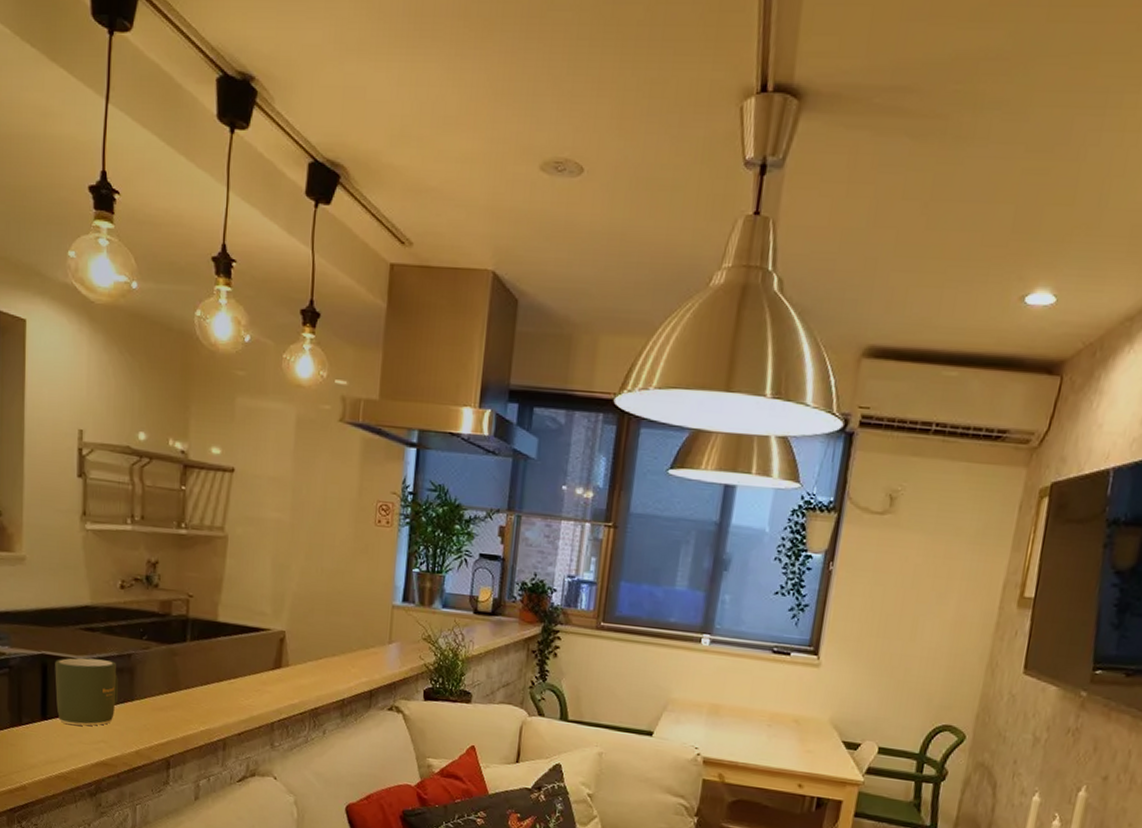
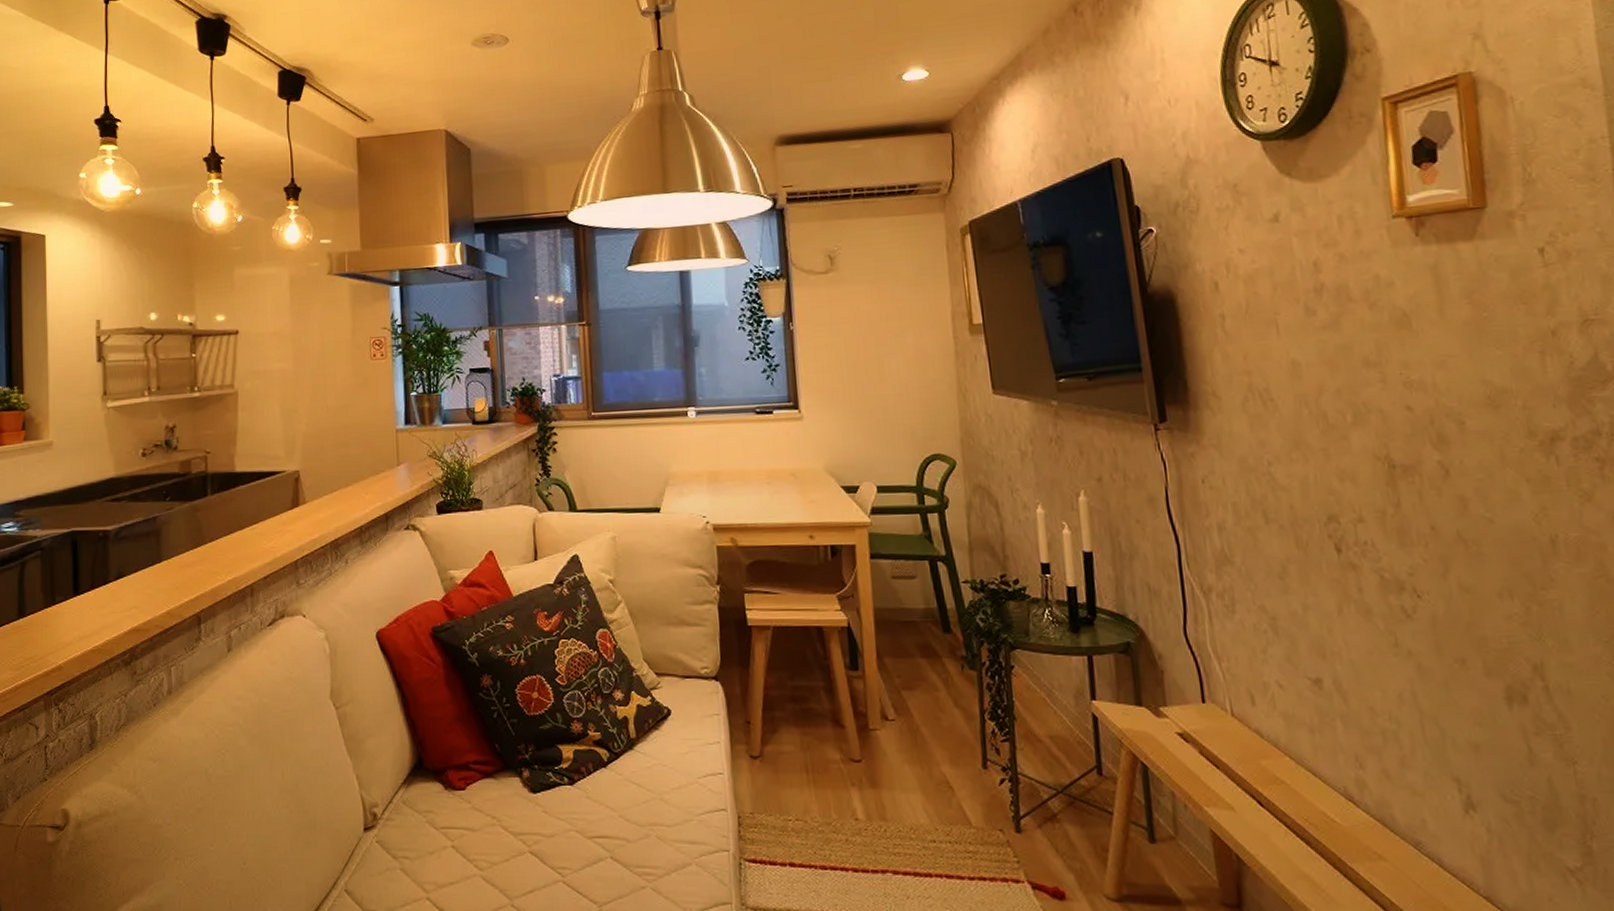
mug: present [55,657,119,726] -> none [84,526,147,597]

